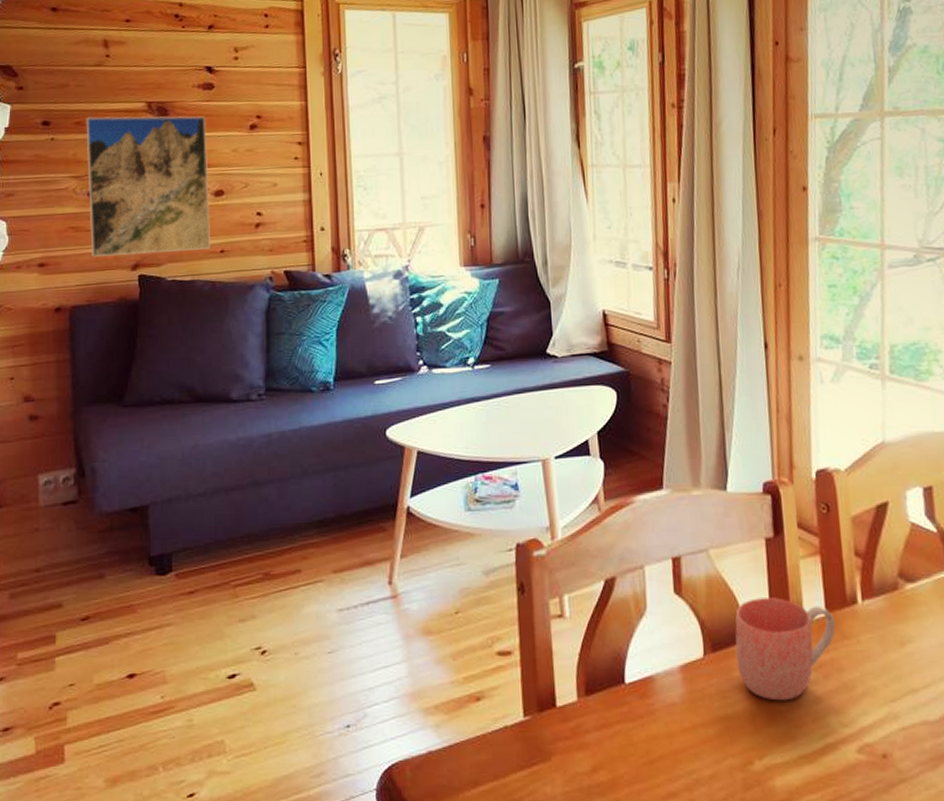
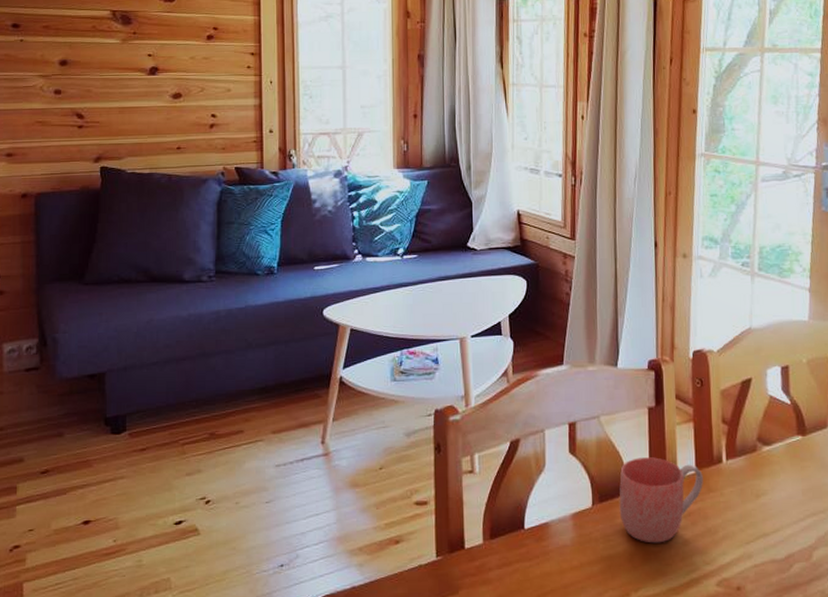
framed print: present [86,115,212,257] -> none [53,22,169,149]

